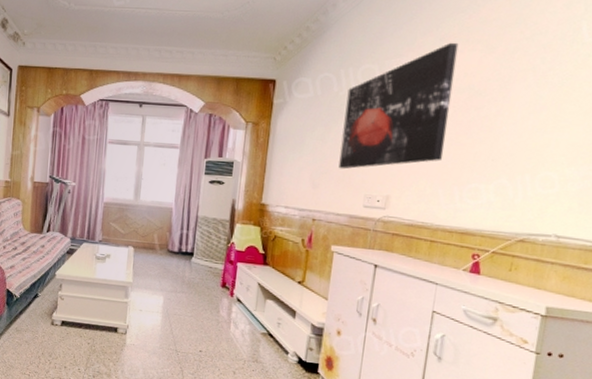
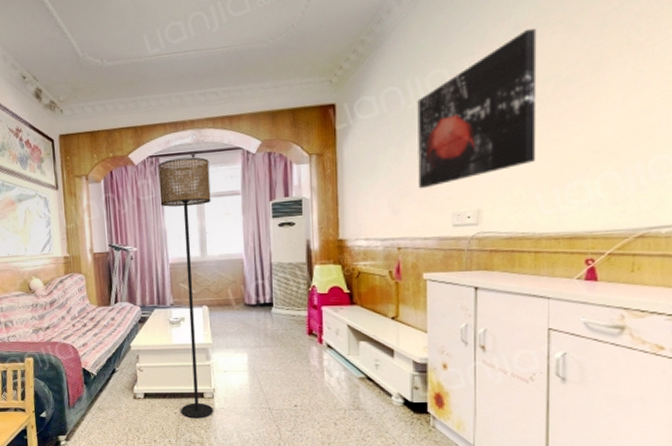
floor lamp: none [94,105,155,352] -> present [158,157,213,419]

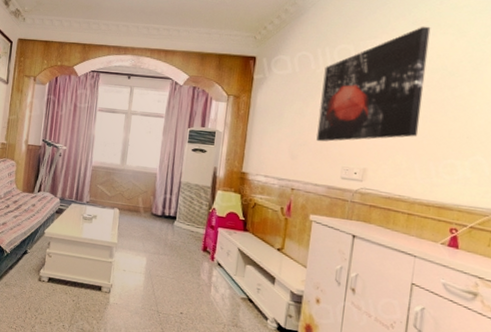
floor lamp: present [158,157,213,419] -> none [78,76,142,310]

